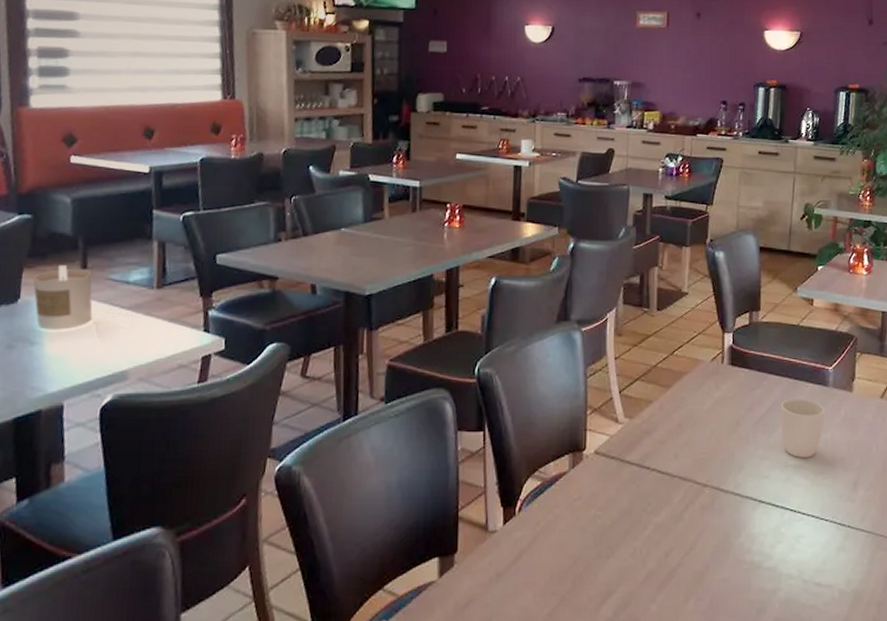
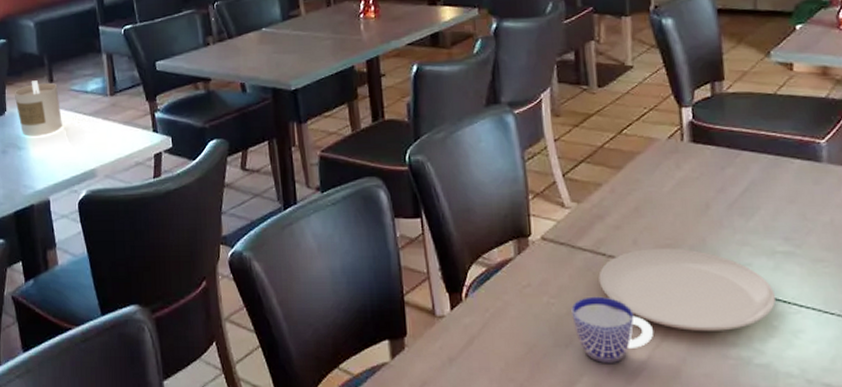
cup: none [615,508,685,572] -> present [571,296,654,363]
plate: none [642,461,784,539] -> present [598,247,776,331]
cup: present [780,399,825,458] -> none [759,177,820,243]

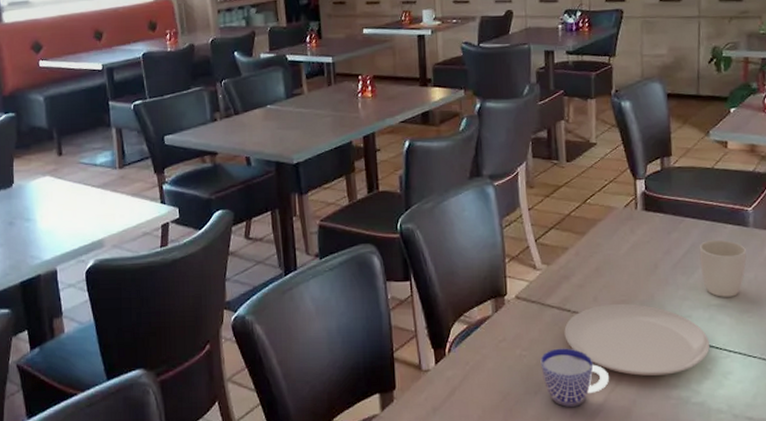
candle: present [14,80,62,137] -> none [22,153,71,209]
cup: none [759,177,820,243] -> present [699,240,747,297]

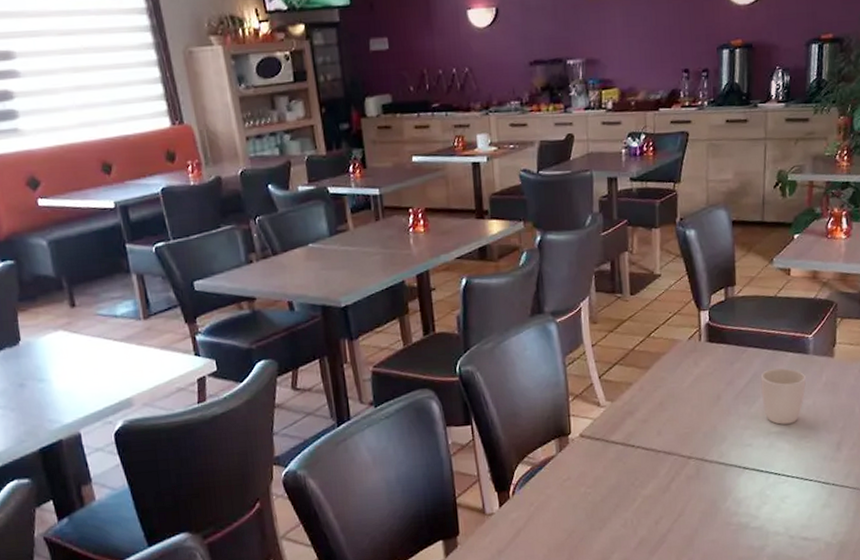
cup: present [540,348,610,407] -> none [605,483,673,540]
plate: present [564,303,710,376] -> none [628,435,769,506]

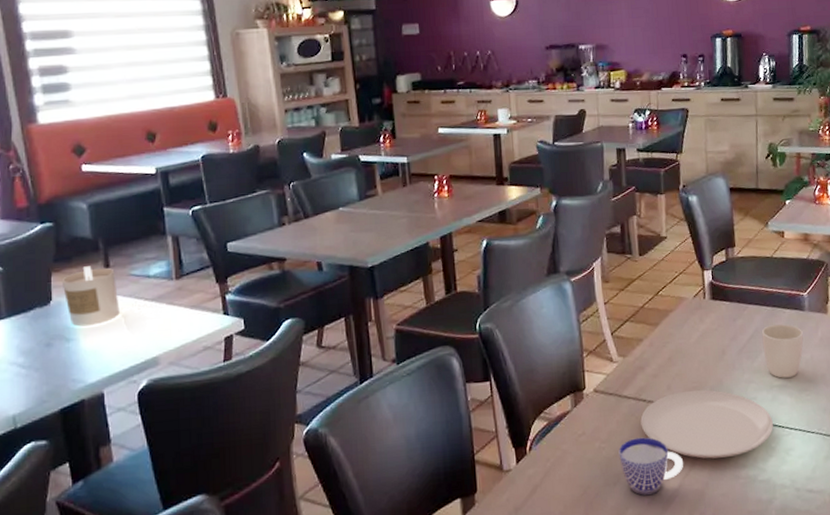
candle: none [28,305,90,368] -> present [61,266,120,327]
cup: none [605,483,673,540] -> present [618,437,684,495]
plate: none [628,435,769,506] -> present [640,389,773,459]

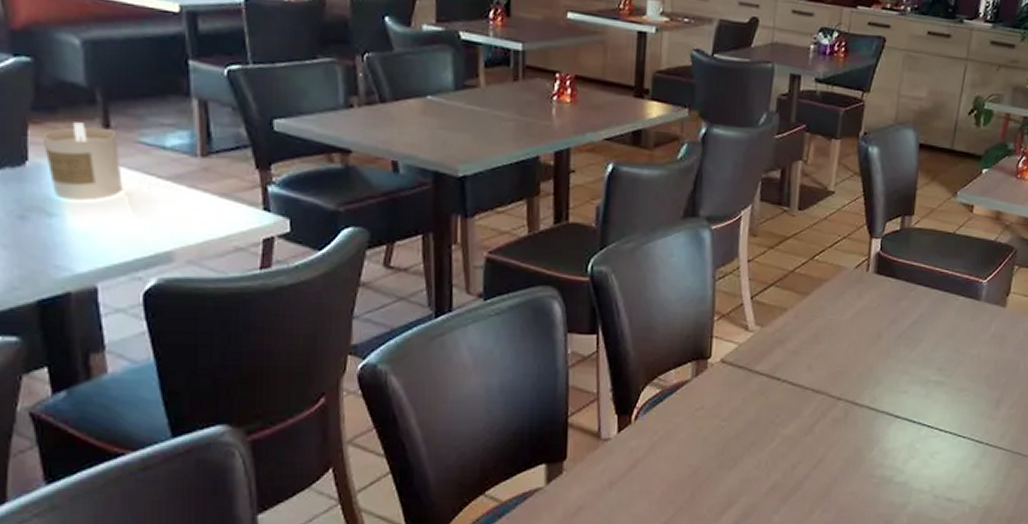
cup: present [618,437,684,495] -> none [739,420,814,484]
plate: present [640,389,773,459] -> none [770,374,922,453]
cup: present [761,324,804,378] -> none [925,312,974,374]

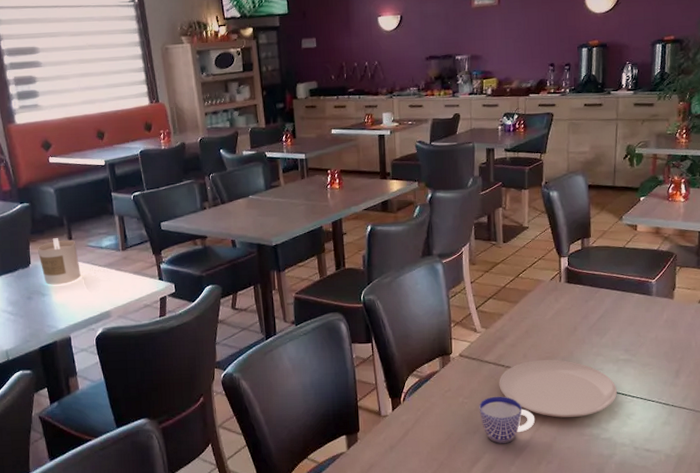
cup: none [739,420,814,484] -> present [479,396,536,443]
plate: none [770,374,922,453] -> present [499,359,617,418]

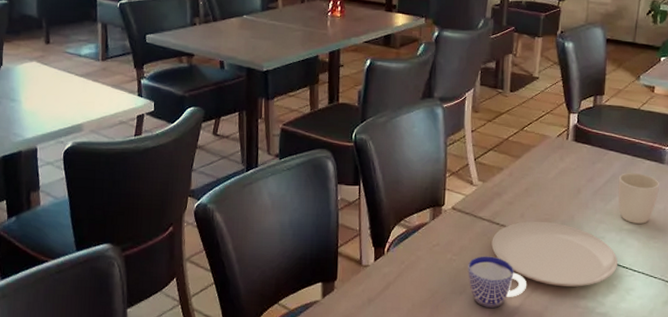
candle: present [37,238,81,285] -> none [11,40,55,91]
cup: none [611,306,649,353] -> present [618,173,659,224]

